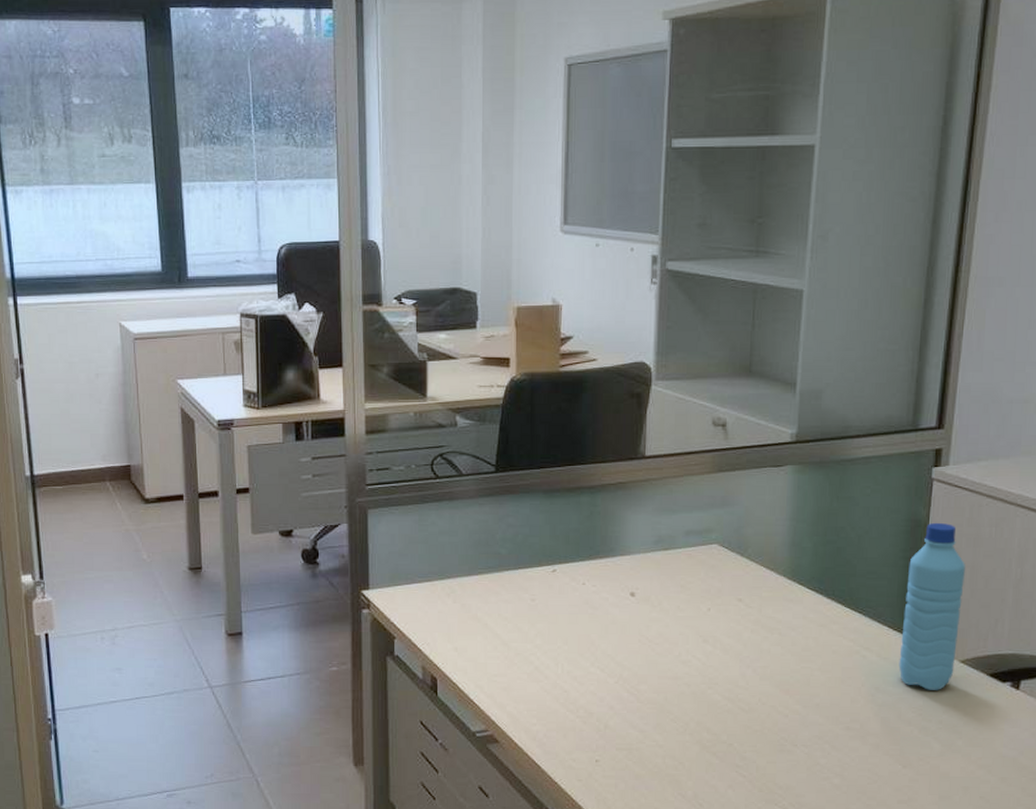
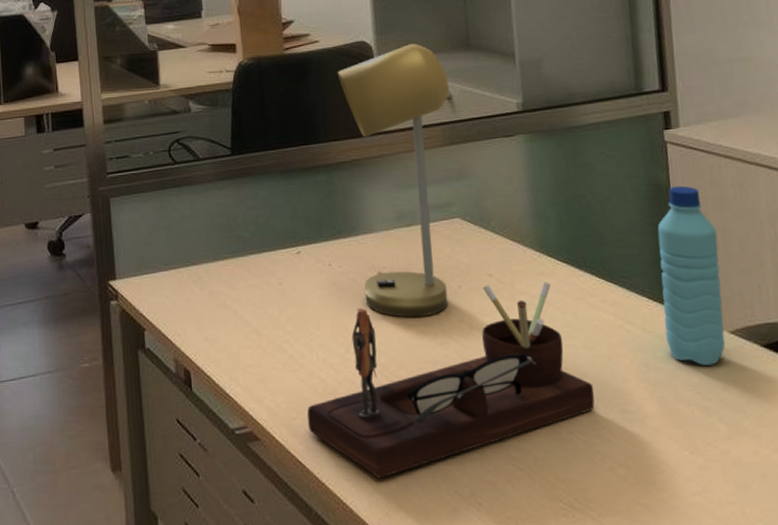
desk organizer: none [547,608,822,780] -> present [307,281,595,479]
desk lamp: none [612,367,725,636] -> present [337,44,449,318]

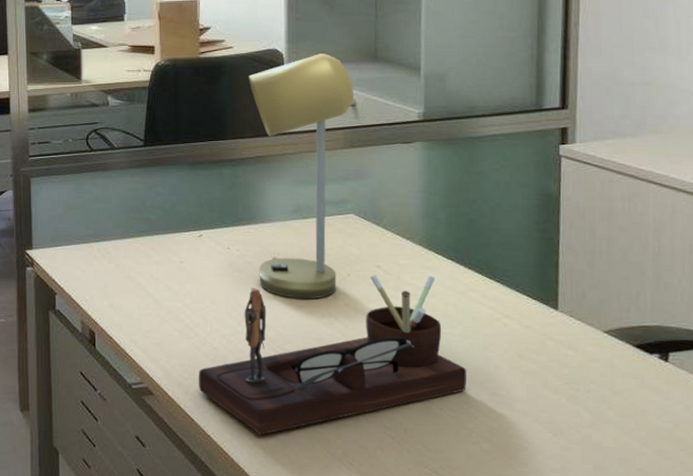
water bottle: present [657,185,726,365] -> none [541,196,601,360]

